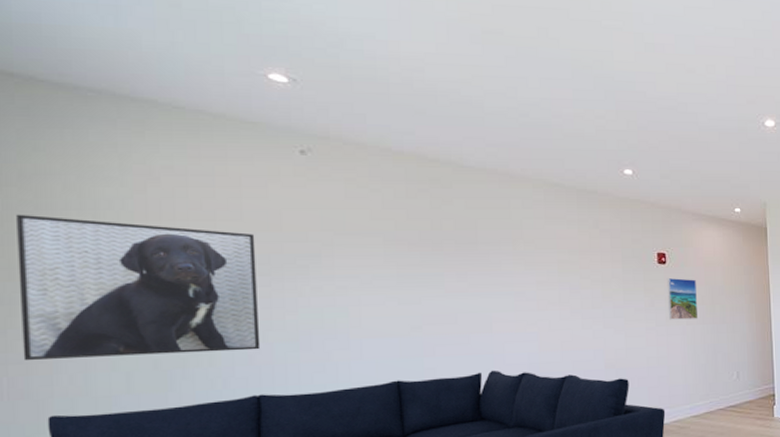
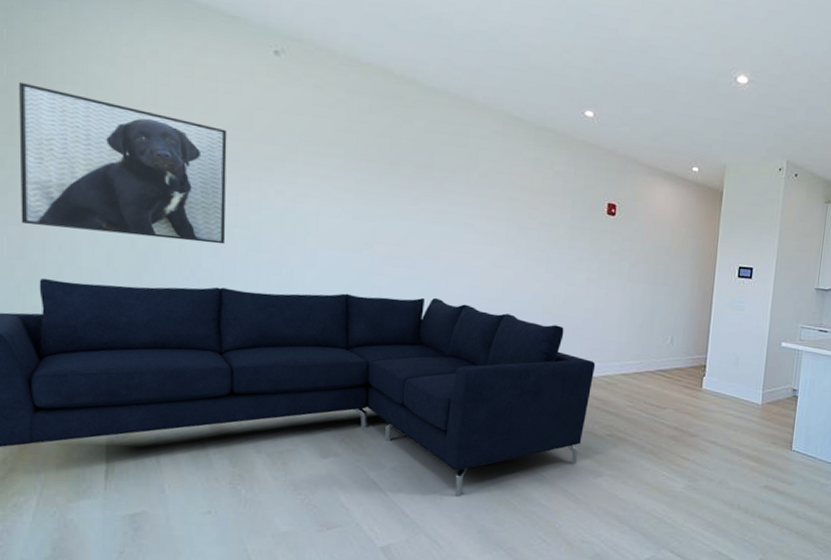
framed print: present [667,278,699,320] -> none [611,231,643,277]

